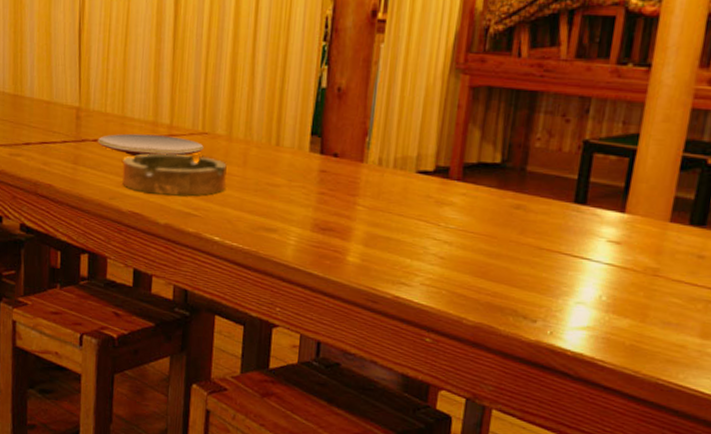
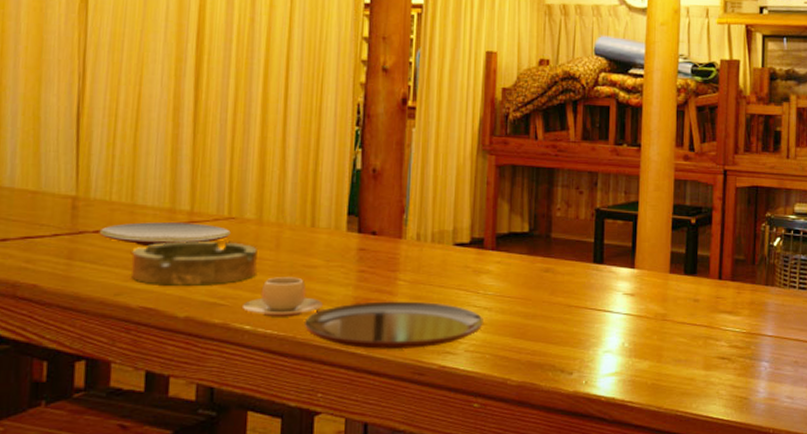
teacup: none [212,193,284,233] -> present [241,277,323,317]
plate: none [266,224,443,277] -> present [303,301,483,350]

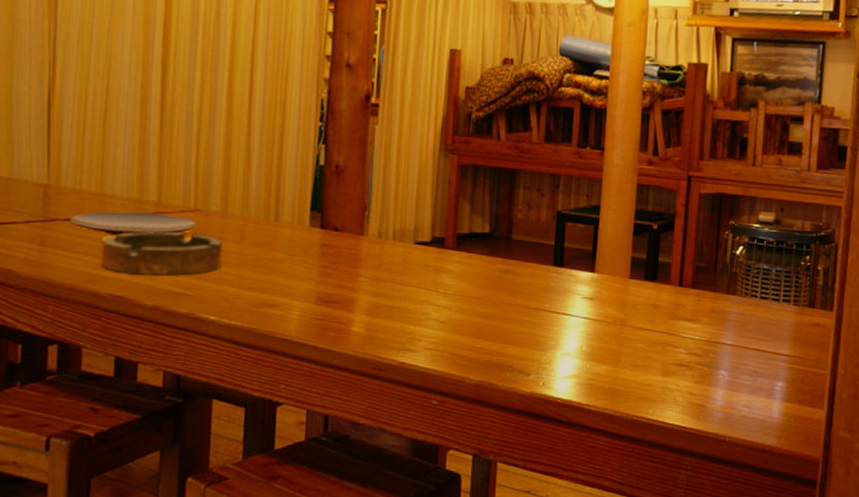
teacup: present [241,277,323,317] -> none [207,269,286,309]
plate: present [303,301,483,350] -> none [267,296,443,346]

